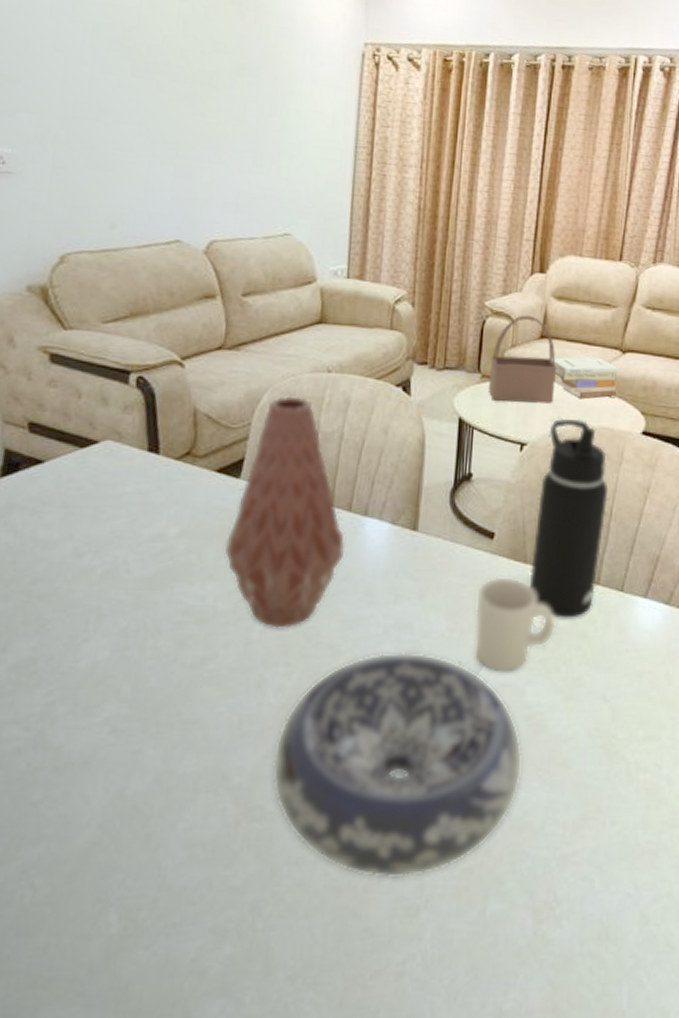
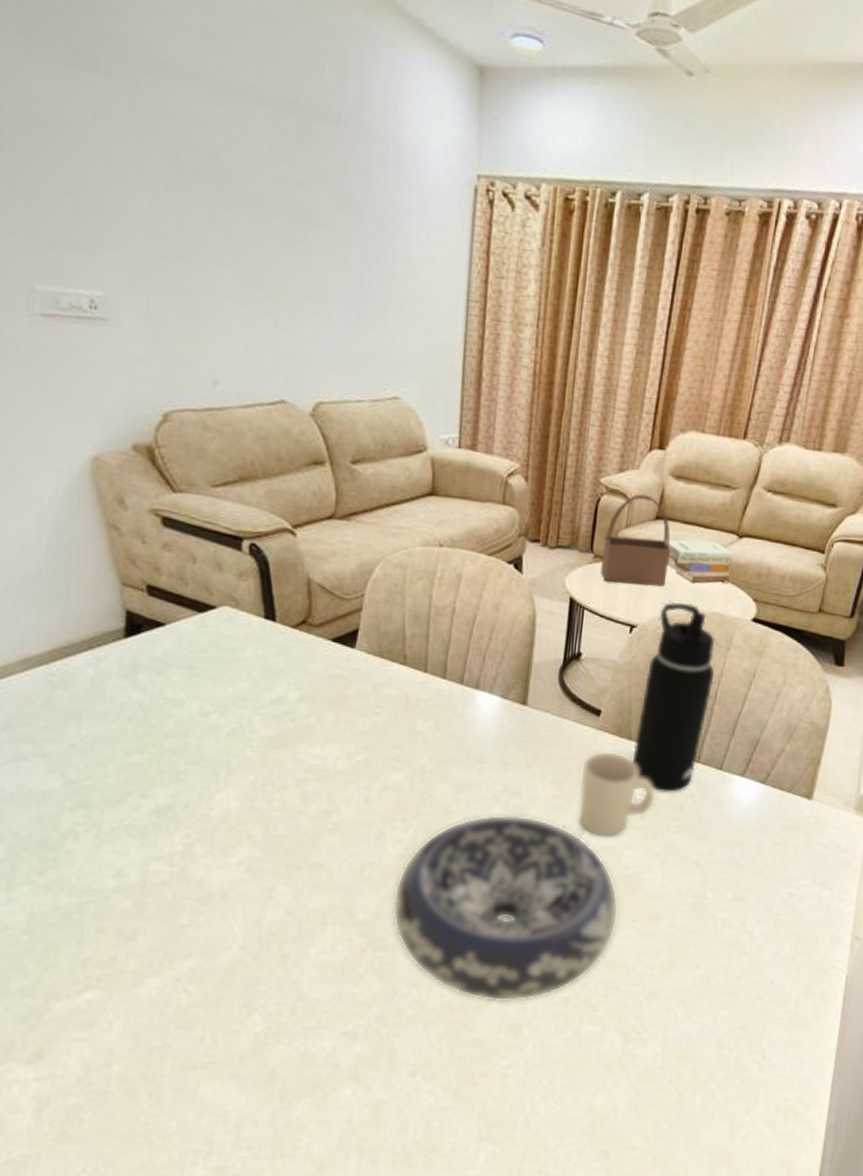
vase: present [223,396,345,628] -> none [342,568,457,788]

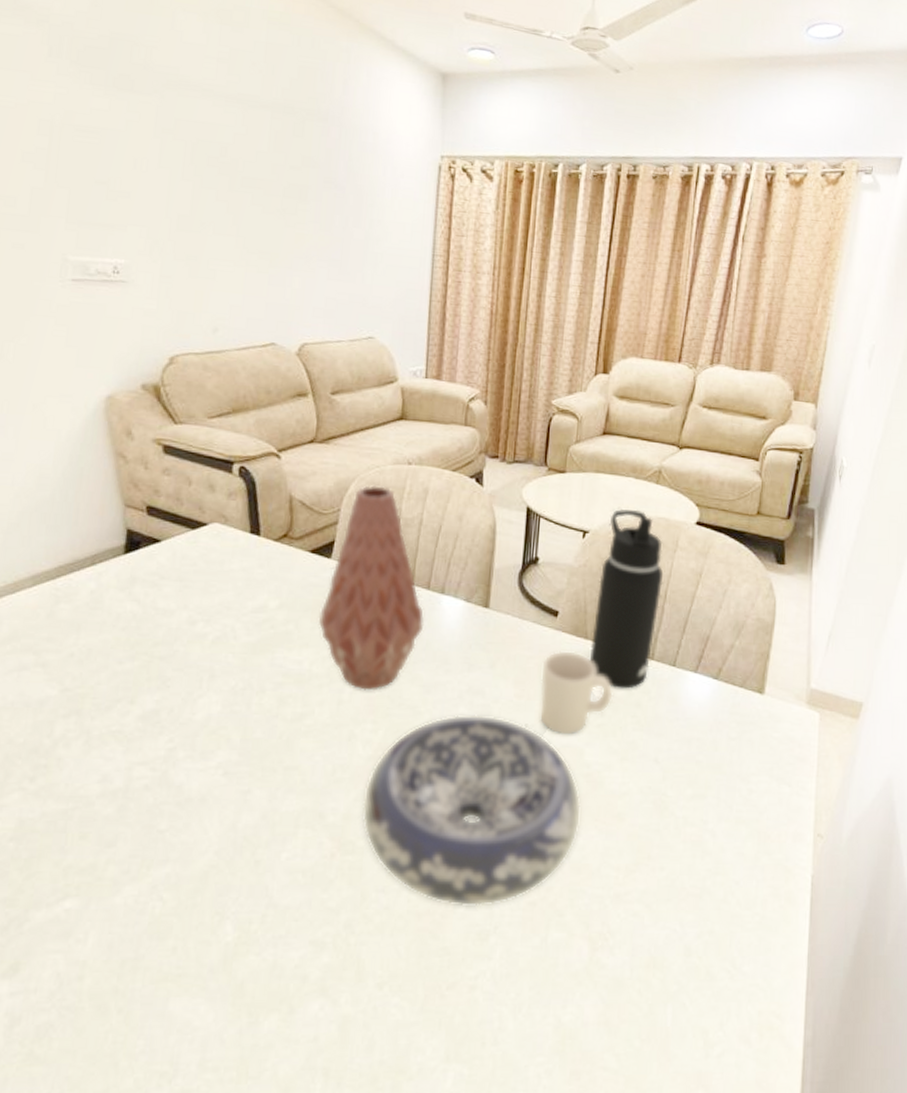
vase: none [342,568,457,788] -> present [317,485,424,690]
woven basket: present [601,494,671,587] -> none [555,413,618,495]
books: present [662,539,736,584] -> none [609,452,677,492]

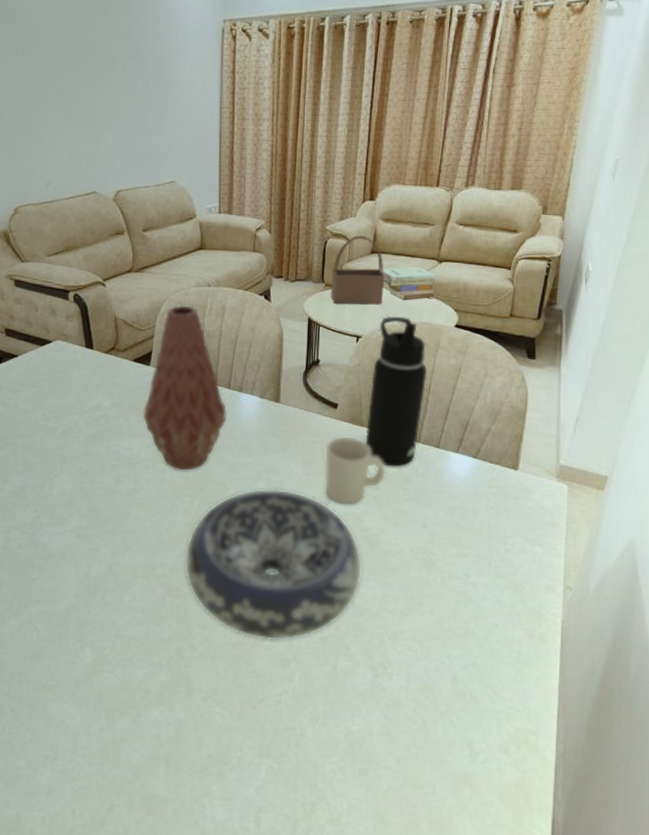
woven basket: none [555,413,618,495] -> present [331,235,385,305]
books: none [609,452,677,492] -> present [377,266,437,301]

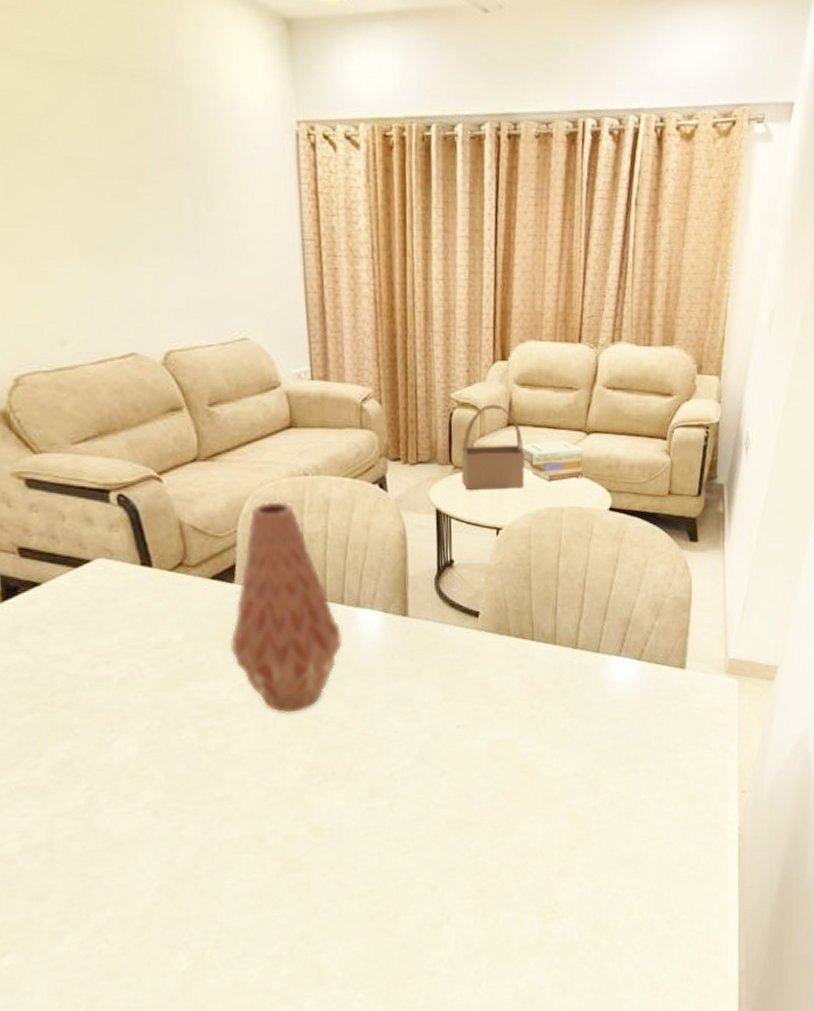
decorative bowl: present [185,489,362,640] -> none [302,721,521,904]
mug: present [324,435,386,506] -> none [468,648,541,732]
water bottle: present [364,316,427,467] -> none [513,500,581,681]

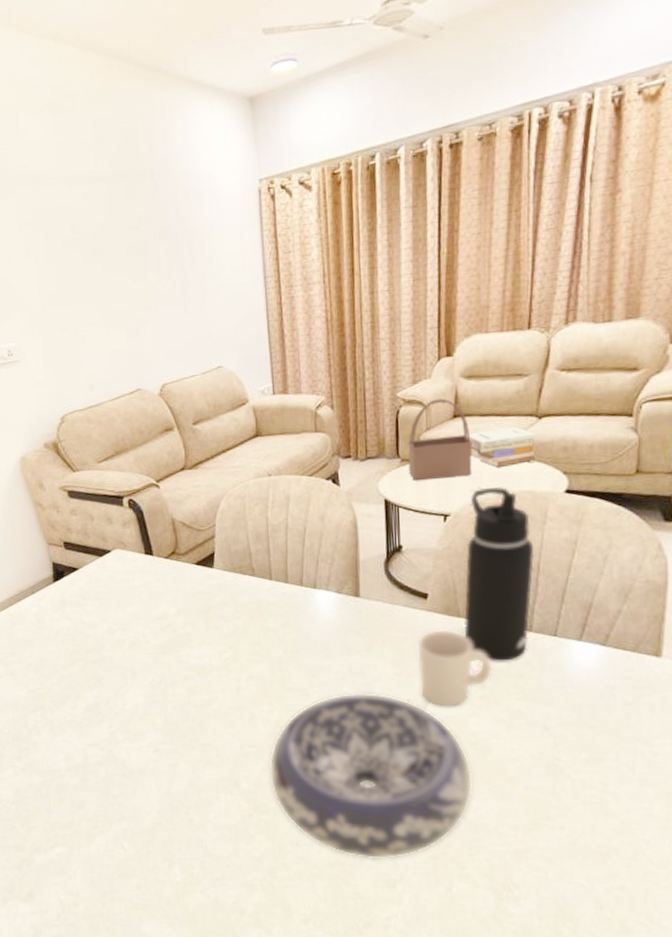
vase: present [229,501,343,713] -> none [210,499,302,678]
decorative bowl: none [302,721,521,904] -> present [269,693,473,859]
mug: none [468,648,541,732] -> present [417,628,493,708]
water bottle: none [513,500,581,681] -> present [462,486,535,661]

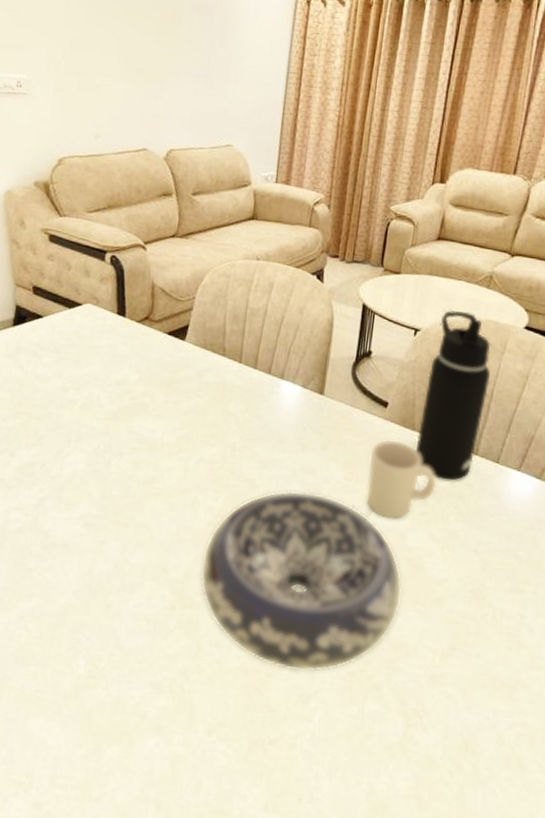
woven basket: present [407,398,473,480] -> none [390,219,451,297]
books: present [462,426,538,468] -> none [443,256,509,295]

